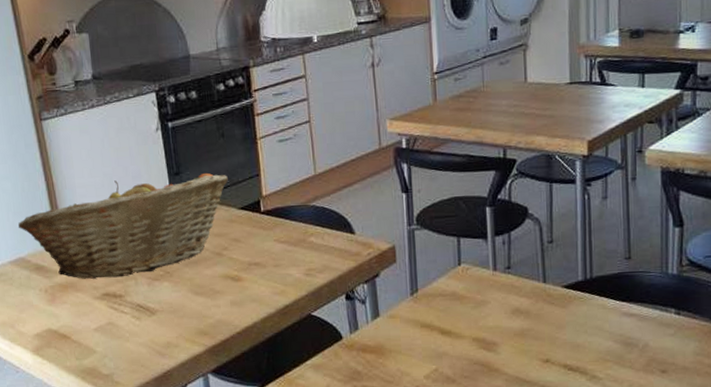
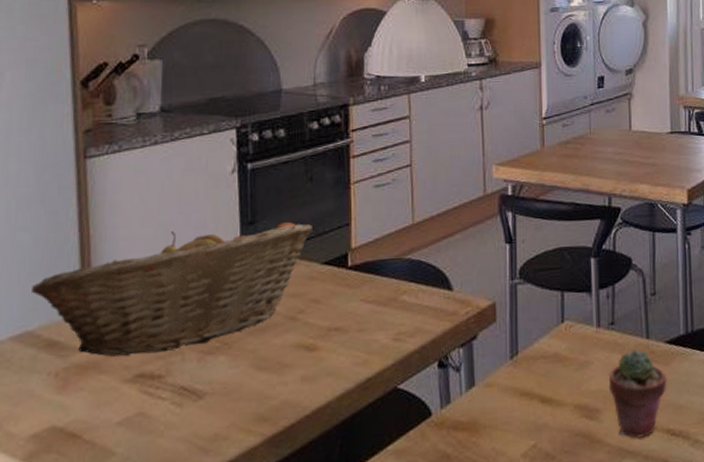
potted succulent: none [505,292,565,371] -> present [608,350,667,439]

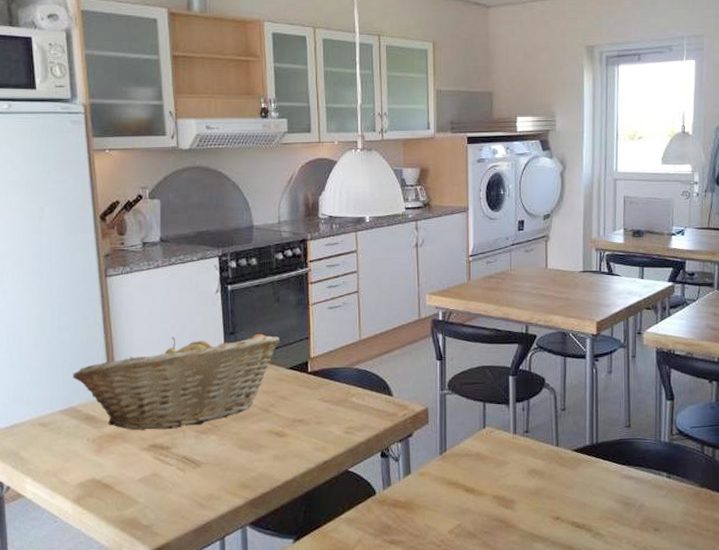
potted succulent: present [608,350,667,439] -> none [522,455,573,528]

